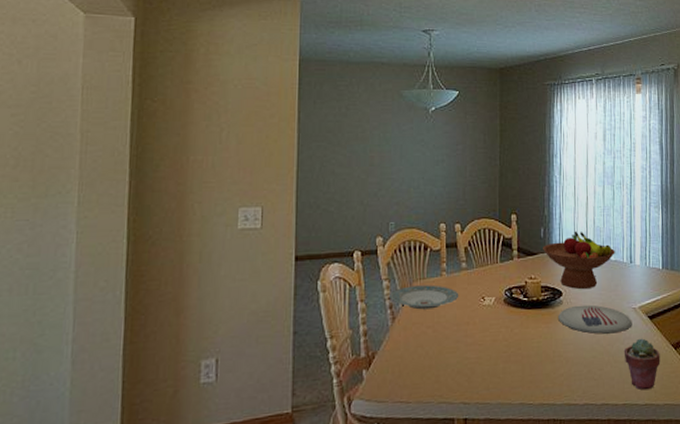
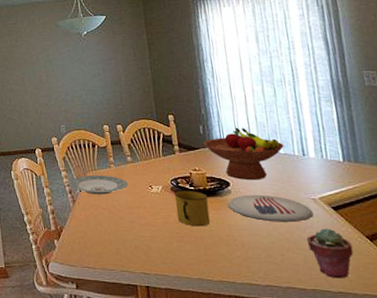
mug: none [506,301,540,344] -> present [174,190,211,227]

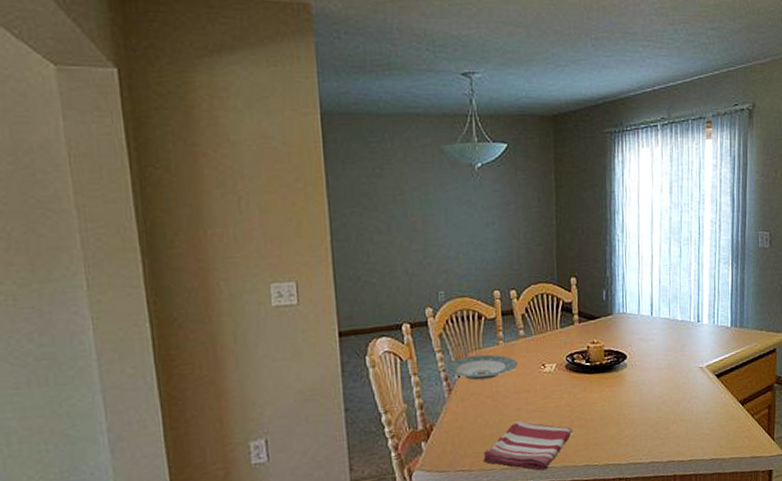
dish towel: none [104,231,184,277] -> present [483,420,573,471]
mug: present [174,190,211,227] -> none [568,366,604,408]
fruit bowl: present [204,127,284,180] -> none [605,292,682,351]
plate: present [227,194,314,222] -> none [621,366,699,395]
potted succulent: present [306,228,354,279] -> none [690,396,727,446]

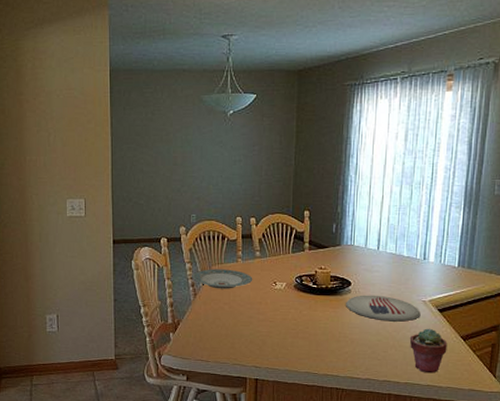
dish towel: present [483,420,573,471] -> none [218,326,297,371]
plate: none [621,366,699,395] -> present [345,295,421,322]
potted succulent: none [690,396,727,446] -> present [409,328,448,373]

